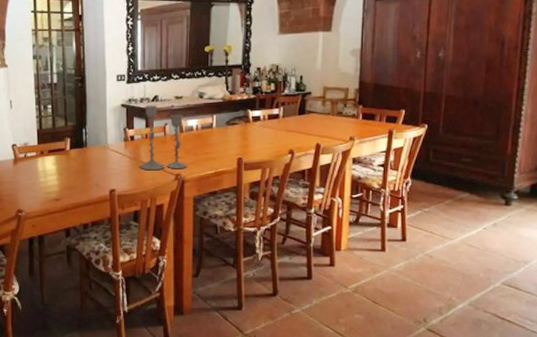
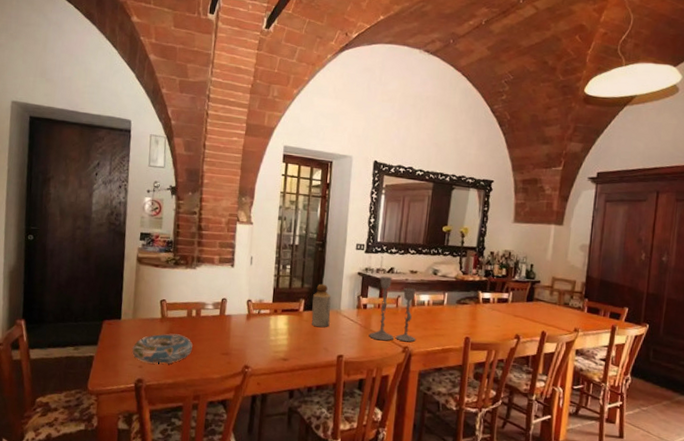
bottle: none [77,120,98,164] -> present [311,283,331,328]

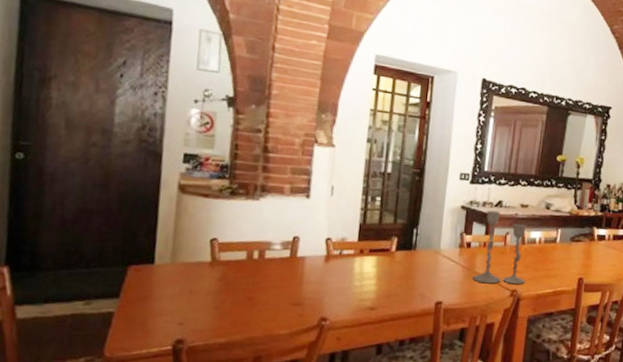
decorative bowl: present [132,333,193,364] -> none [169,281,253,320]
bottle: present [311,283,331,328] -> none [405,218,430,270]

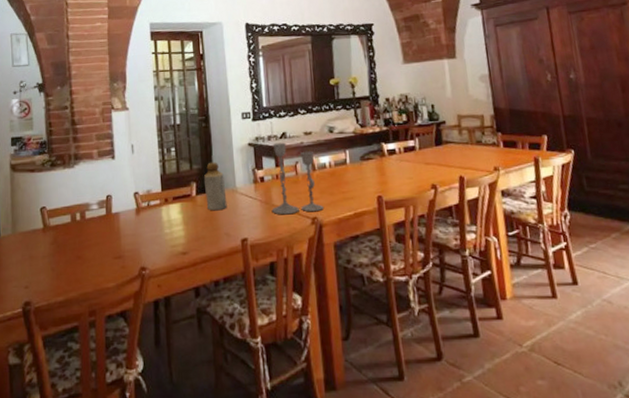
bottle: none [405,218,430,270] -> present [203,162,227,211]

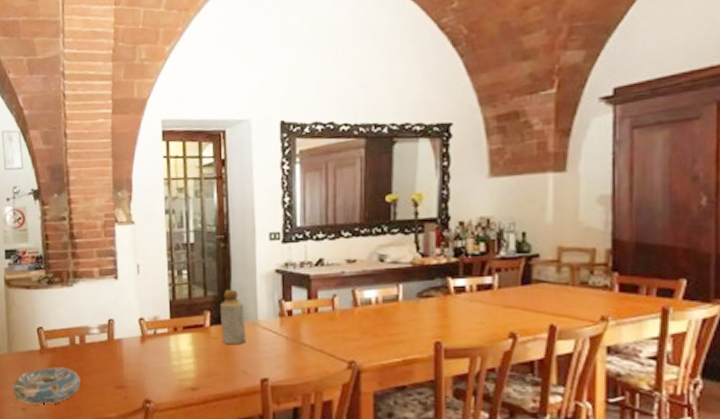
decorative bowl: none [15,243,81,282] -> present [11,367,80,405]
candlestick: present [271,142,323,215] -> none [299,270,364,356]

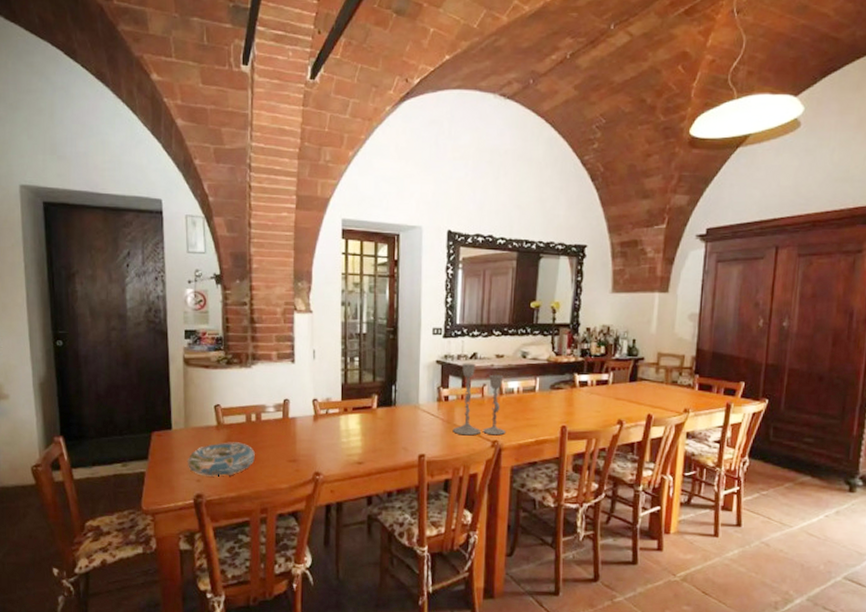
bottle: present [219,289,246,345] -> none [386,376,408,425]
candlestick: none [299,270,364,356] -> present [452,363,505,436]

